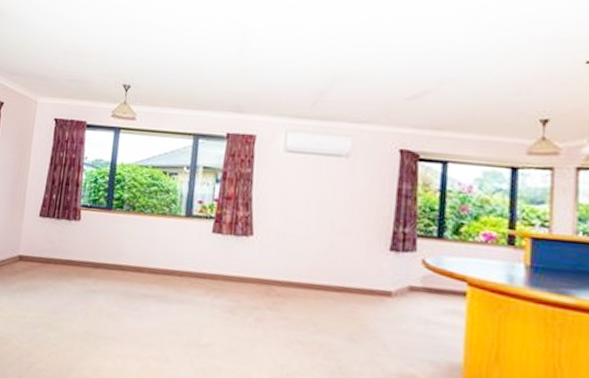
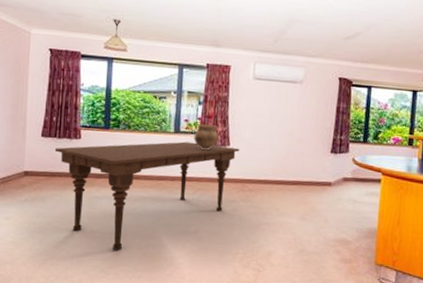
dining table: none [51,228,266,360] -> present [54,141,240,251]
ceramic pot: none [208,207,239,241] -> present [194,124,219,151]

